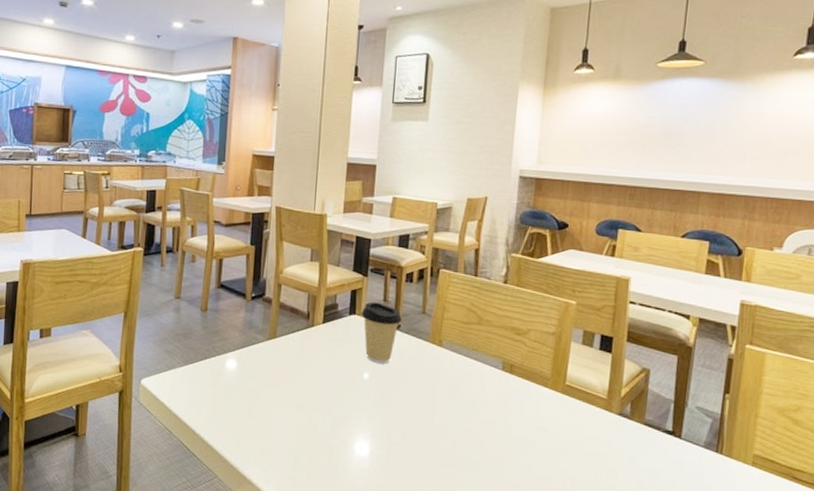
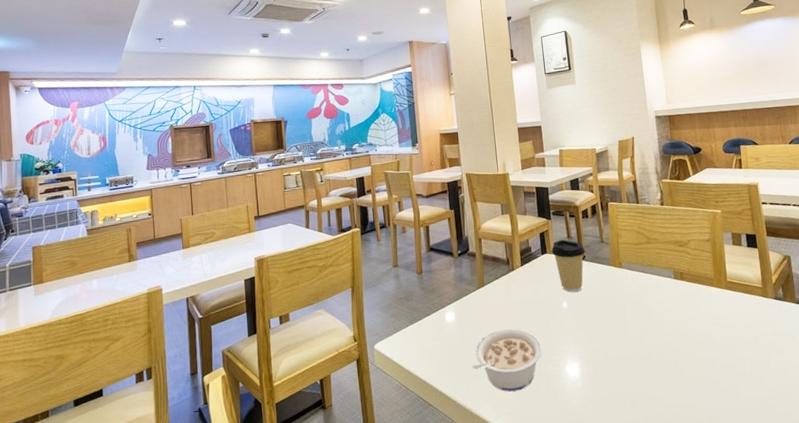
legume: none [247,389,331,459] -> present [471,328,543,392]

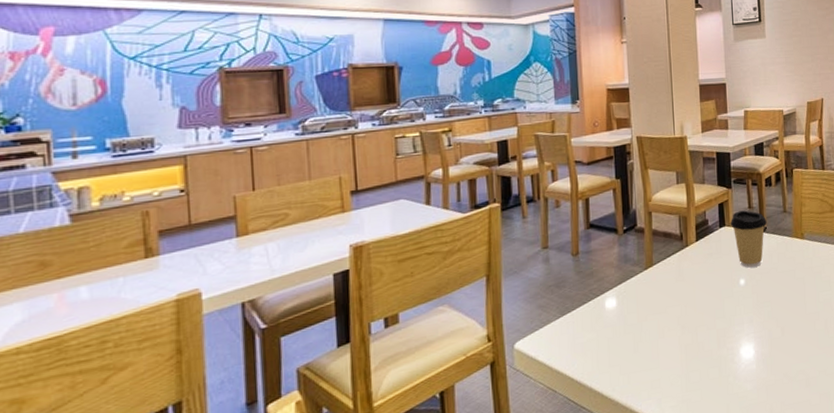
legume: present [471,328,543,392] -> none [634,311,715,383]

